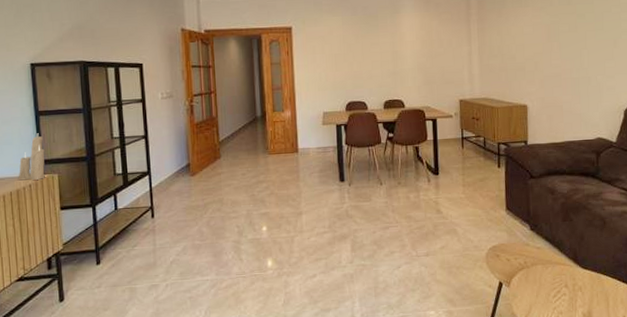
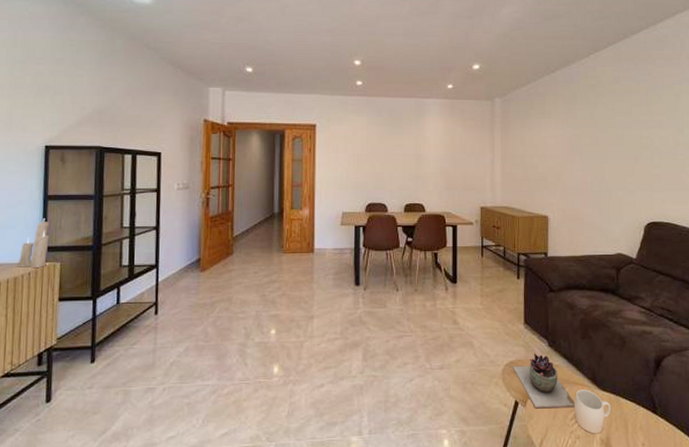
succulent plant: none [496,237,558,288] -> present [513,353,576,409]
mug: none [556,268,592,309] -> present [574,389,611,434]

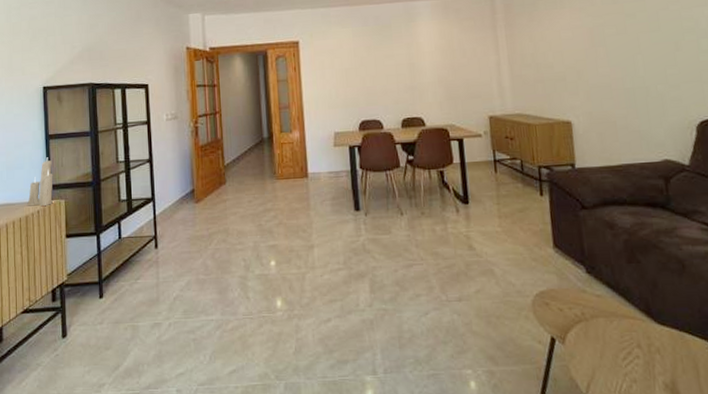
succulent plant: present [513,353,576,409] -> none [544,281,628,347]
mug: present [574,389,611,434] -> none [625,323,675,377]

